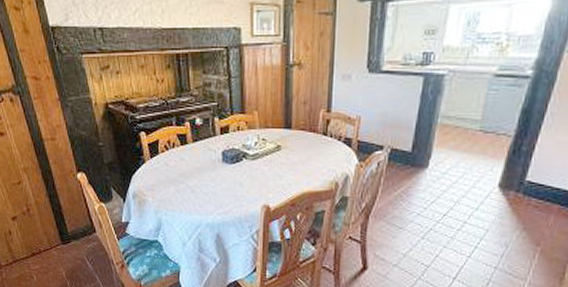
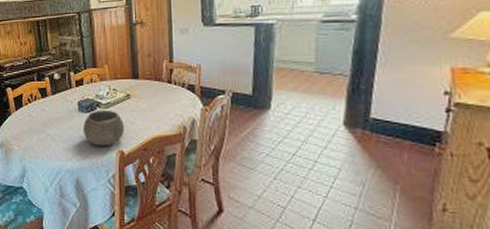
bowl: none [227,161,272,201] -> present [83,110,124,146]

